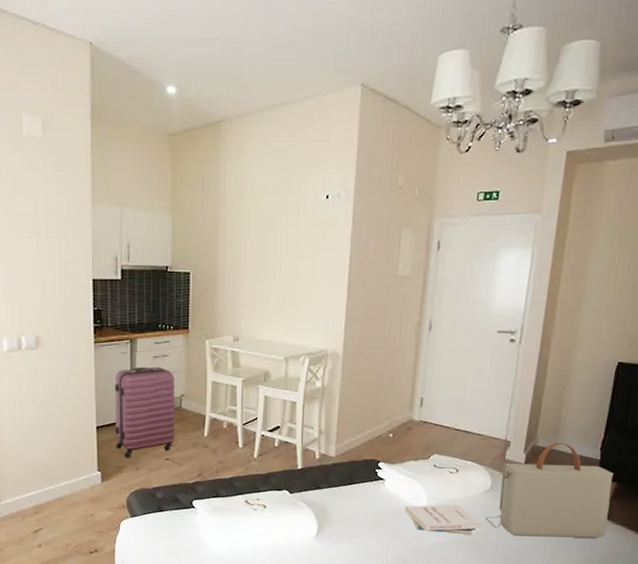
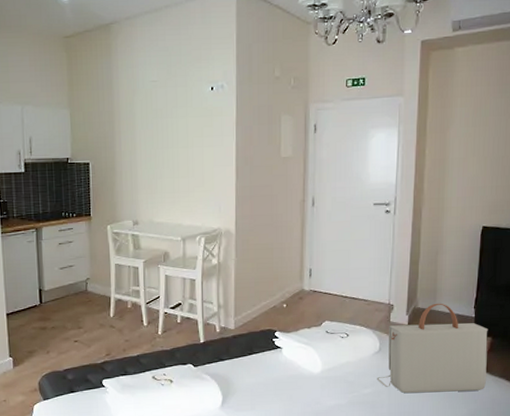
suitcase: present [114,366,175,458] -> none [22,253,82,343]
books: present [404,504,483,535] -> none [302,367,375,396]

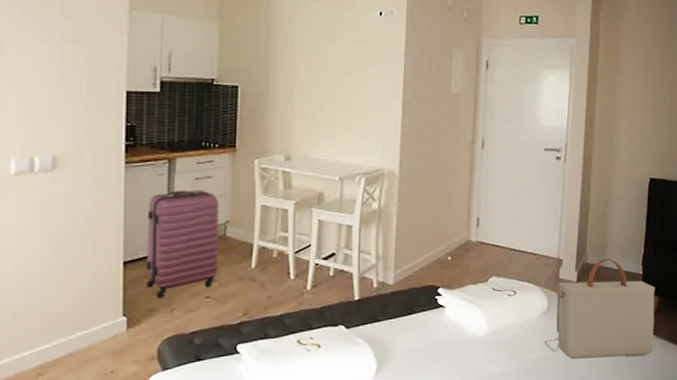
suitcase: none [22,253,82,343] -> present [146,190,219,298]

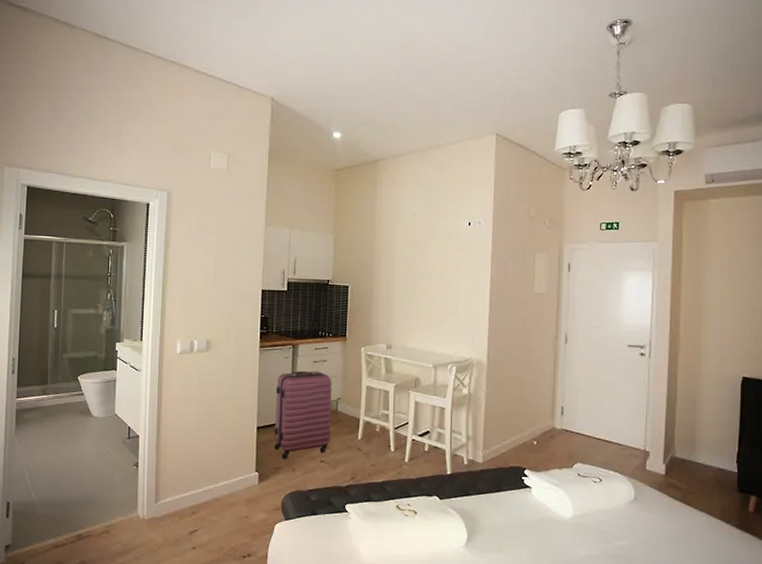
shopping bag: present [544,258,655,359] -> none [632,454,753,555]

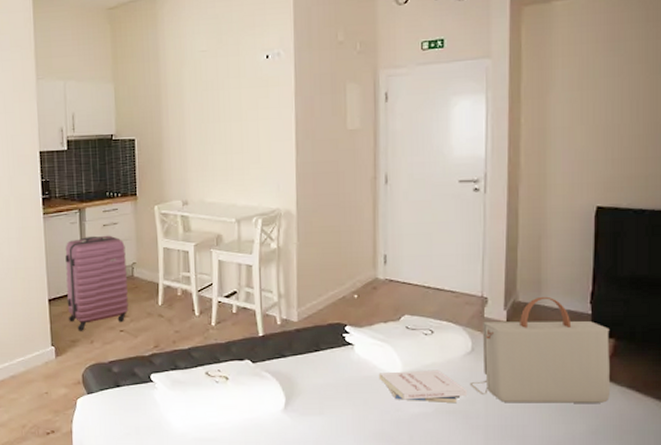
books: none [552,515,630,548] -> present [378,369,468,404]
shopping bag: none [632,454,753,555] -> present [469,296,610,403]

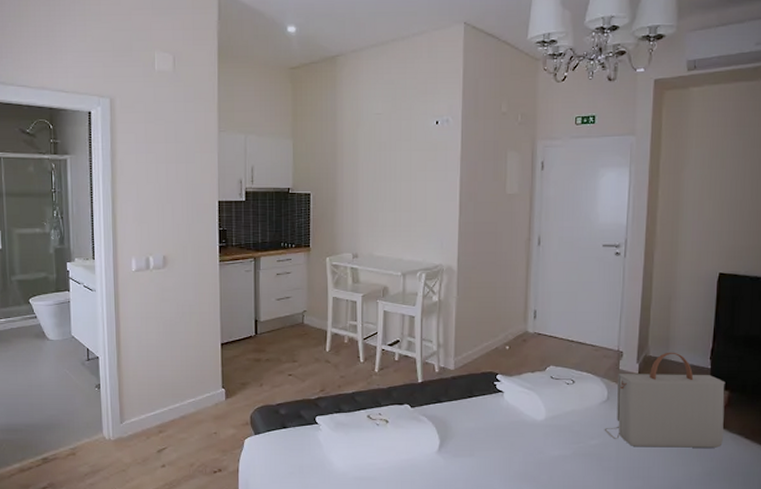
suitcase: present [65,235,129,331] -> none [239,284,297,374]
books: present [378,369,468,404] -> none [524,416,602,447]

